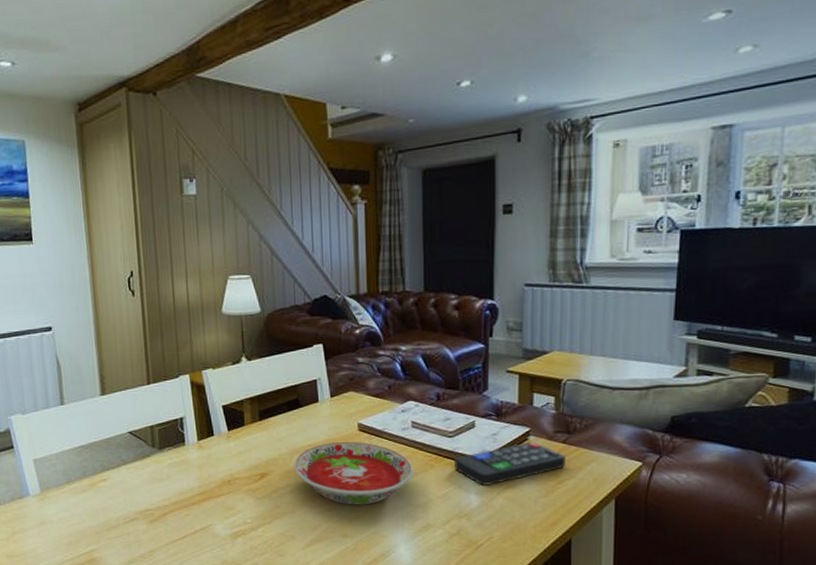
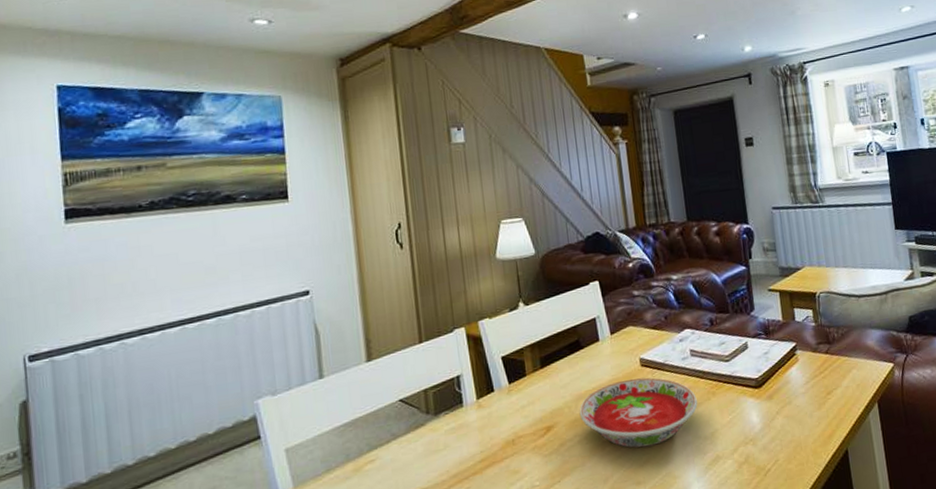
remote control: present [455,442,565,485] -> none [733,356,831,407]

